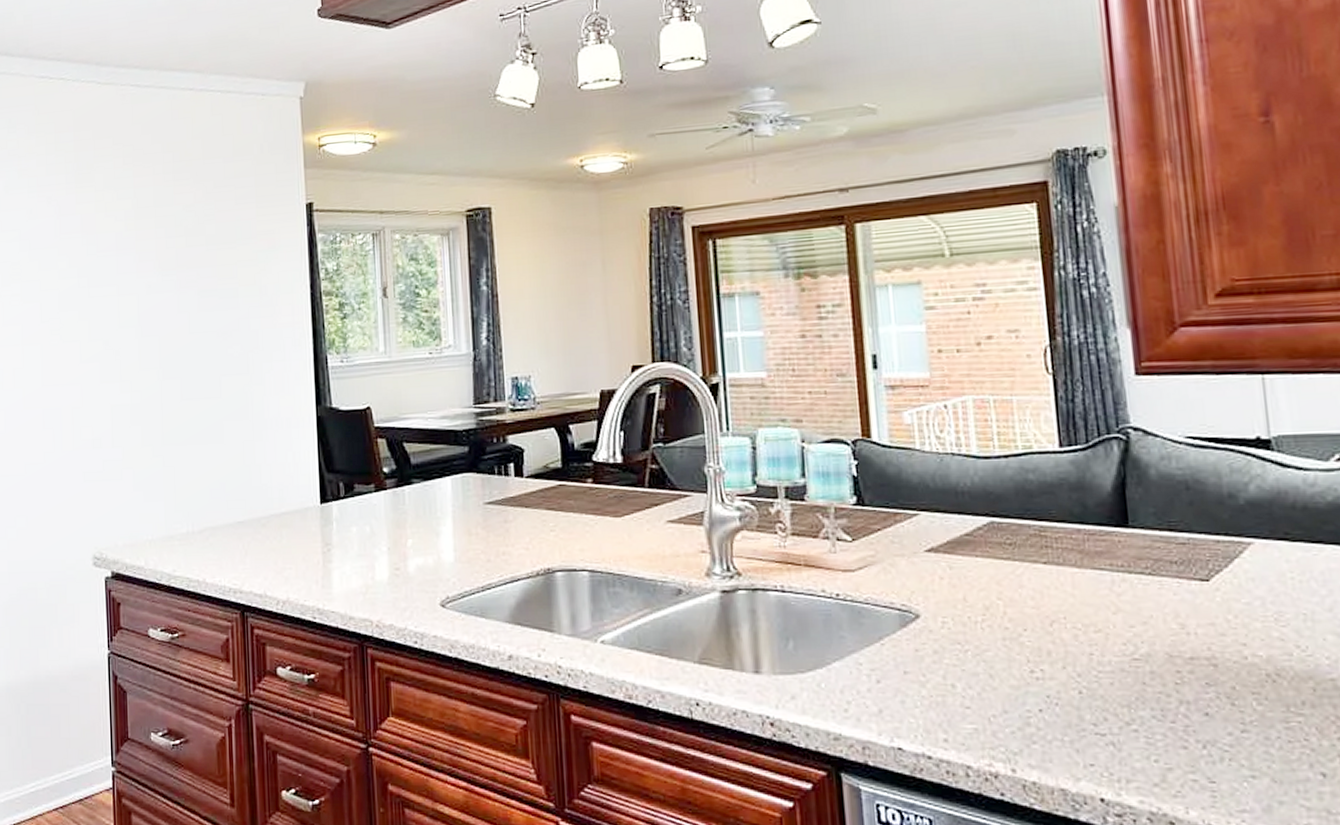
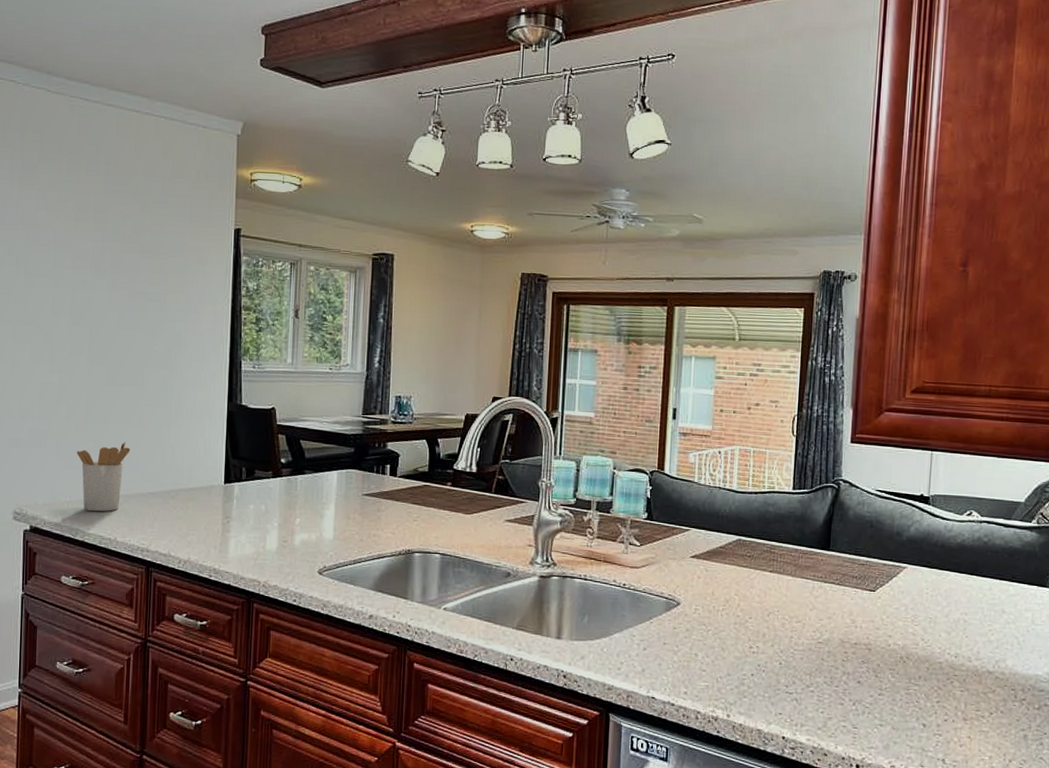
utensil holder: none [154,463,213,550] -> present [76,441,131,512]

